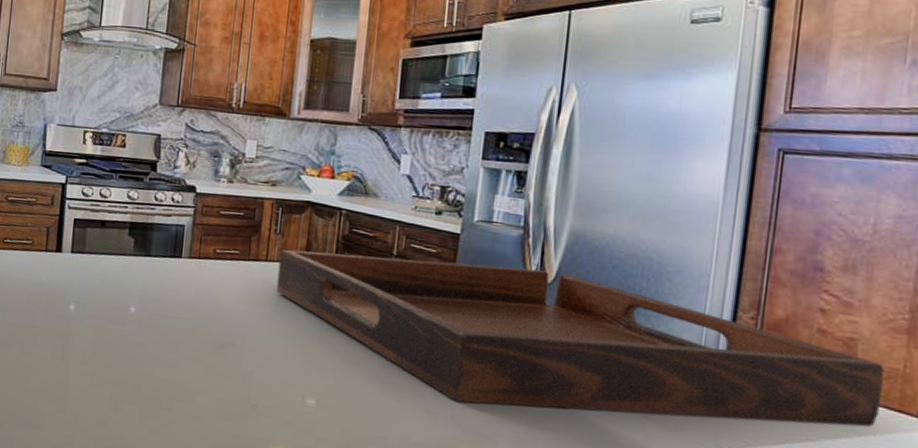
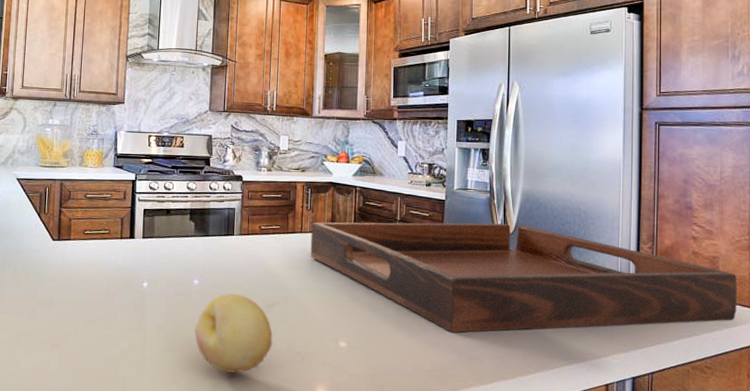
fruit: none [128,327,223,422] -> present [194,293,273,374]

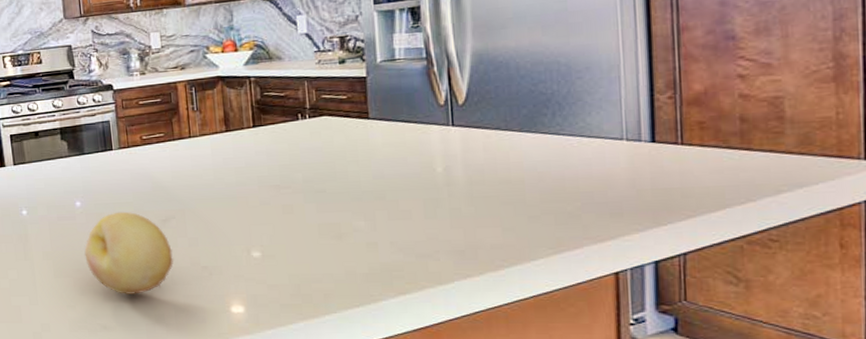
serving tray: present [310,222,737,333] -> none [201,92,818,230]

